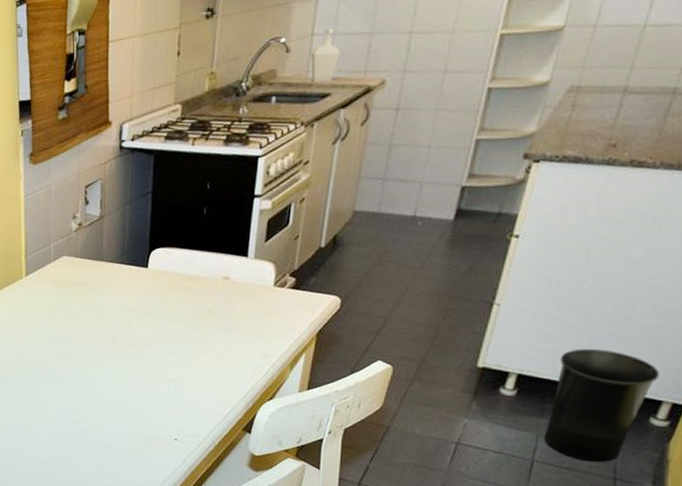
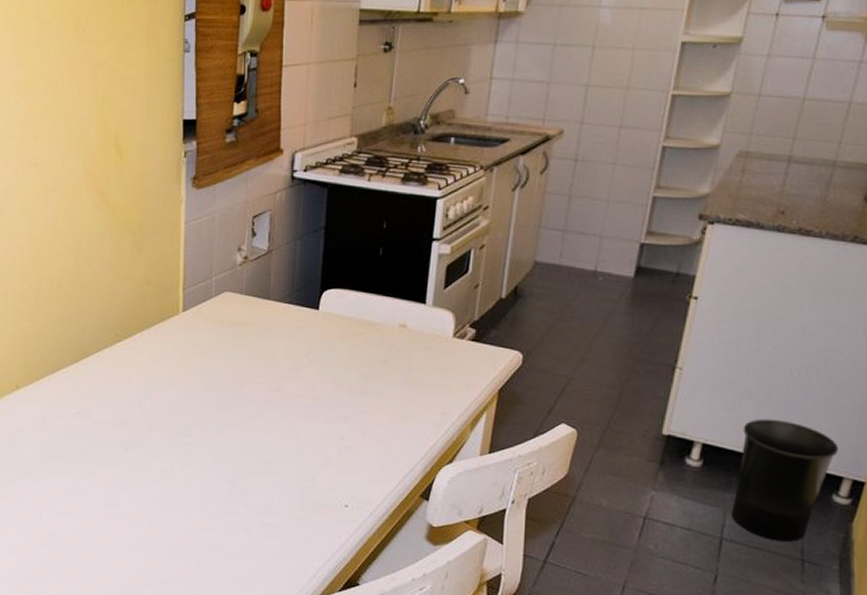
soap bottle: present [311,28,340,83] -> none [490,74,518,128]

